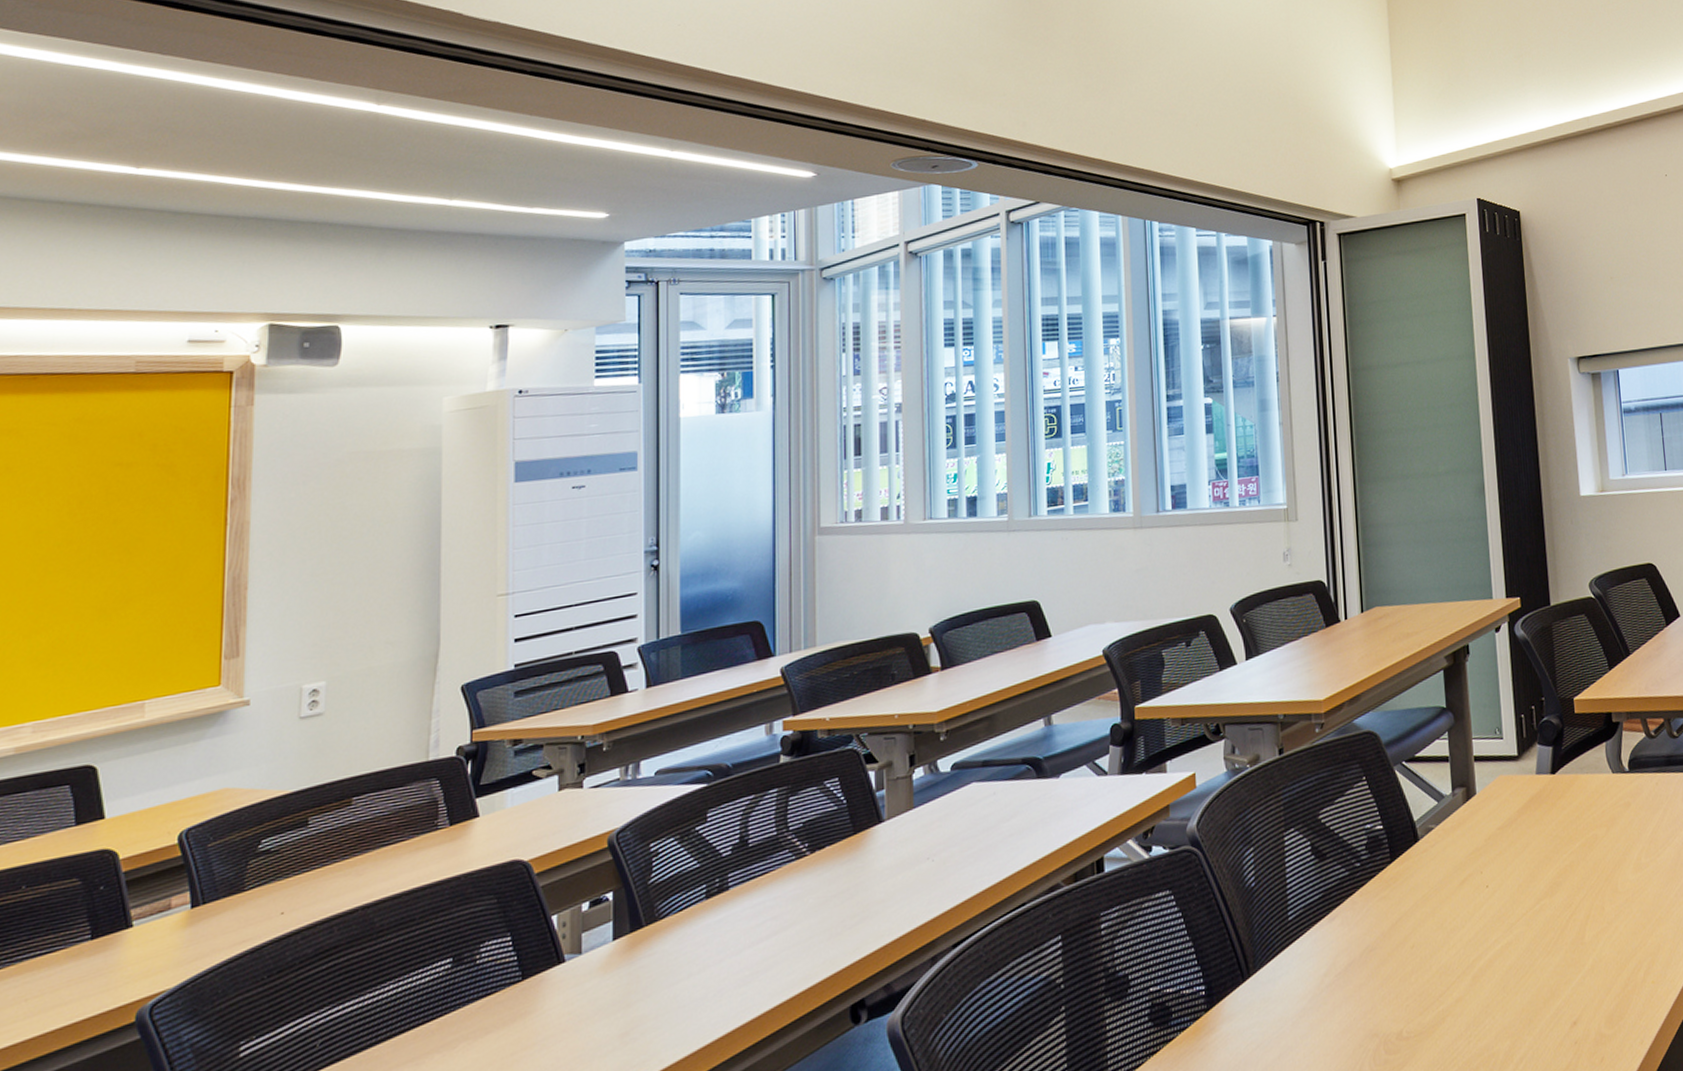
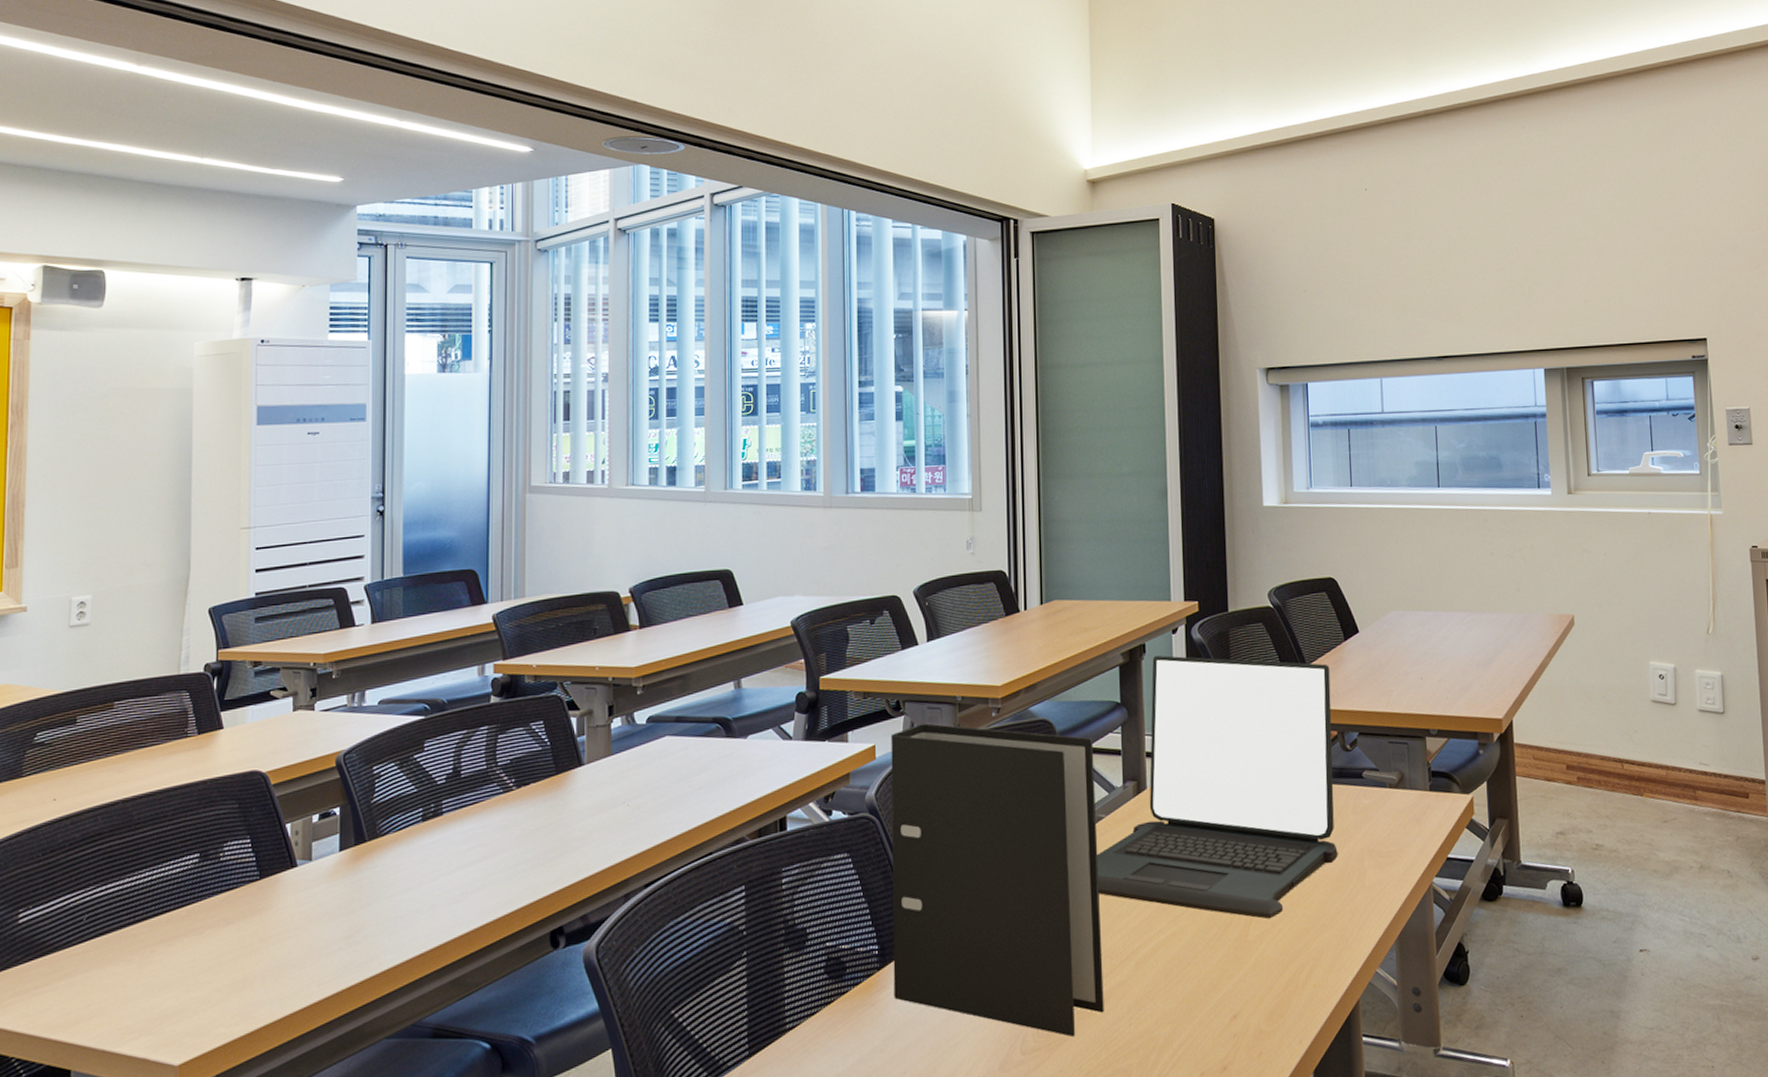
binder: none [1211,745,1442,1063] -> present [890,723,1104,1038]
laptop: none [1428,651,1670,918] -> present [1097,655,1338,919]

